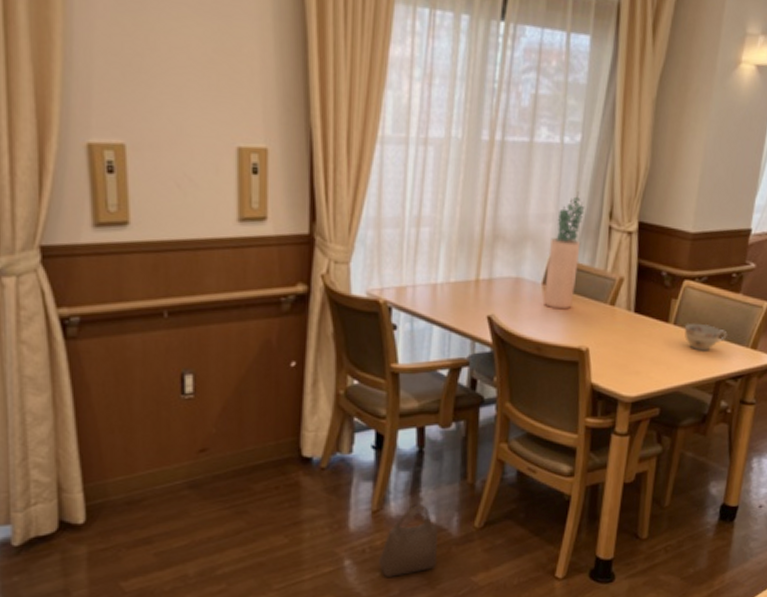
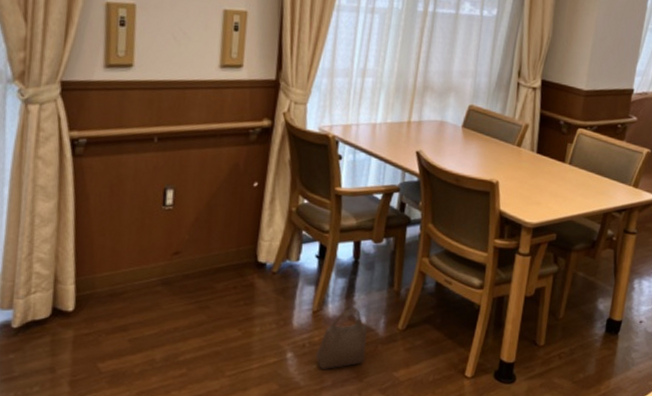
vase: present [544,192,585,310] -> none [463,54,499,149]
teacup: present [684,323,728,351] -> none [577,164,614,188]

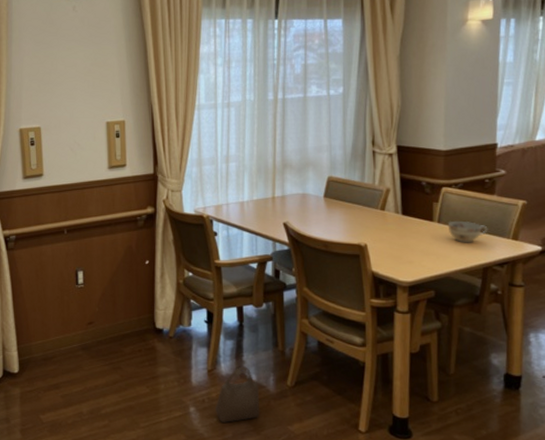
teacup: none [577,164,614,188] -> present [447,220,488,243]

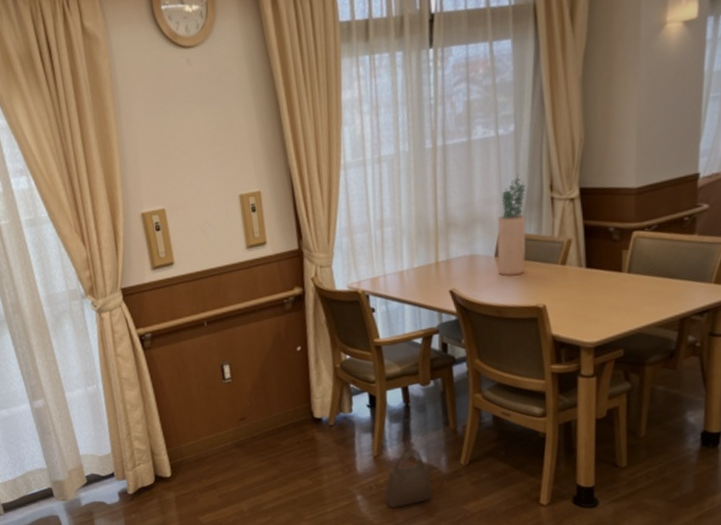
vase: none [326,128,352,216] -> present [497,173,527,276]
teacup: present [447,220,488,243] -> none [639,267,686,293]

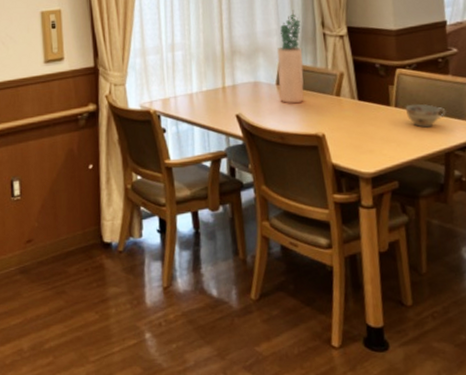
handbag: present [384,449,433,508] -> none [174,280,224,349]
teacup: none [639,267,686,293] -> present [405,103,446,128]

